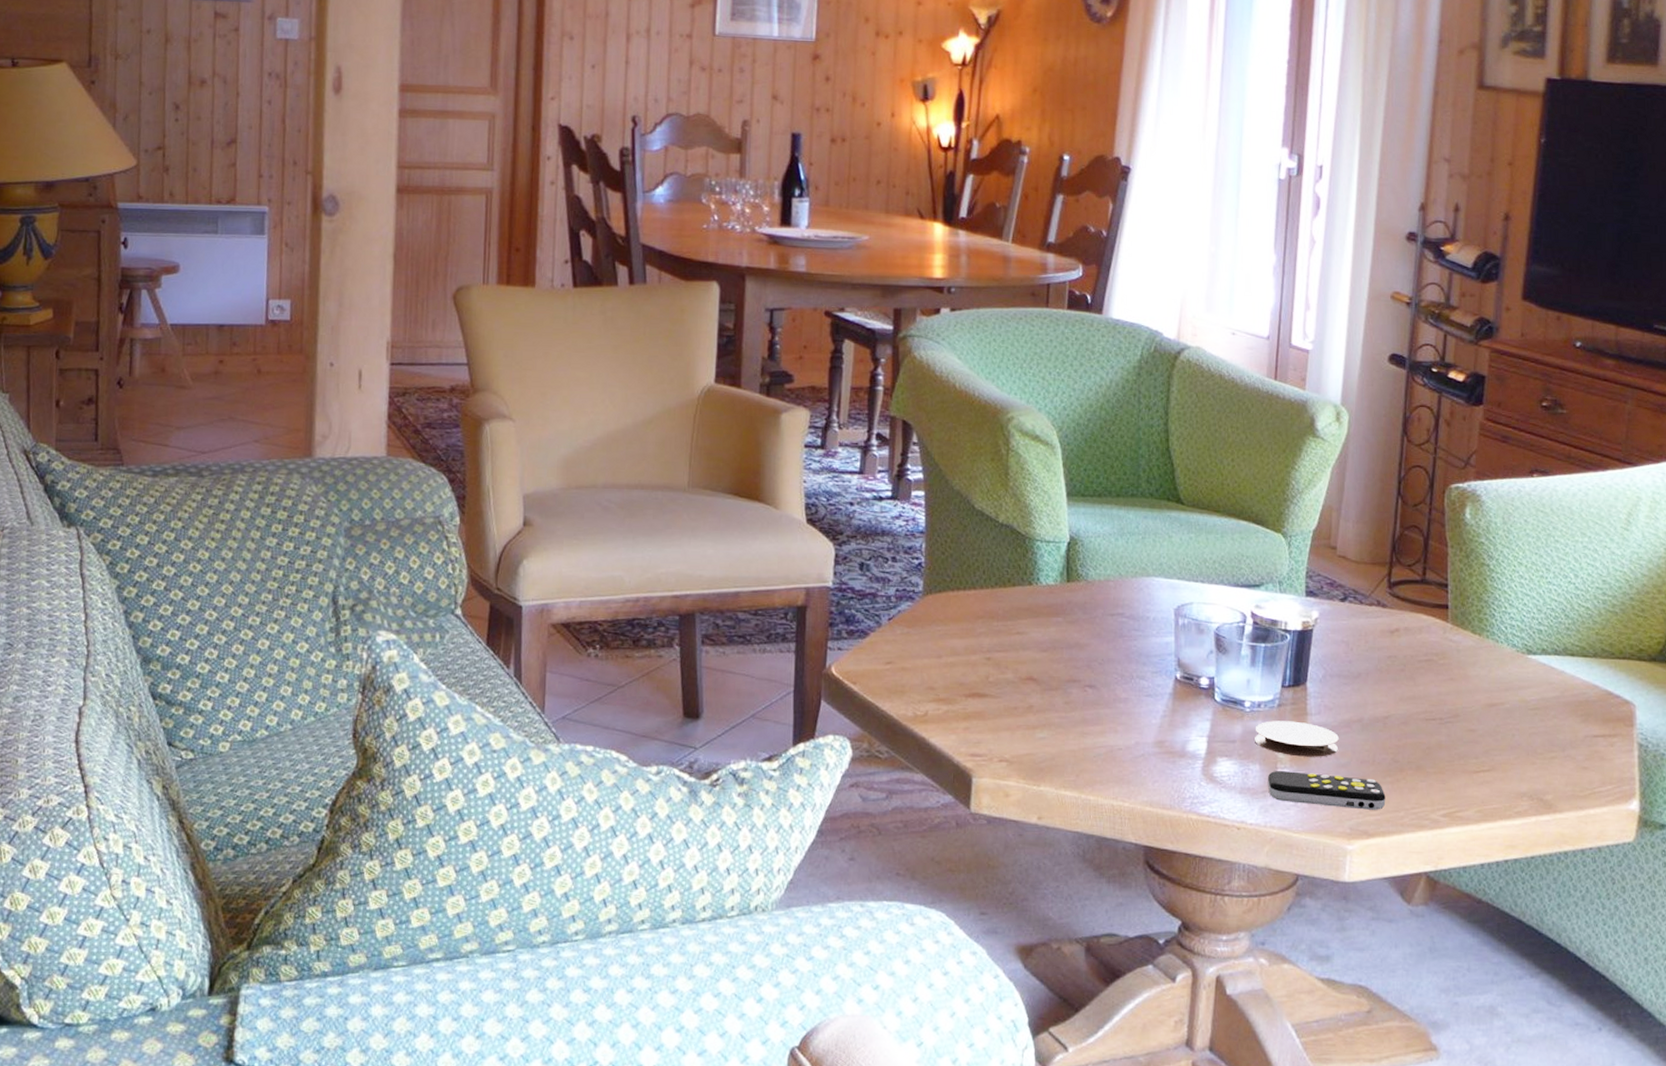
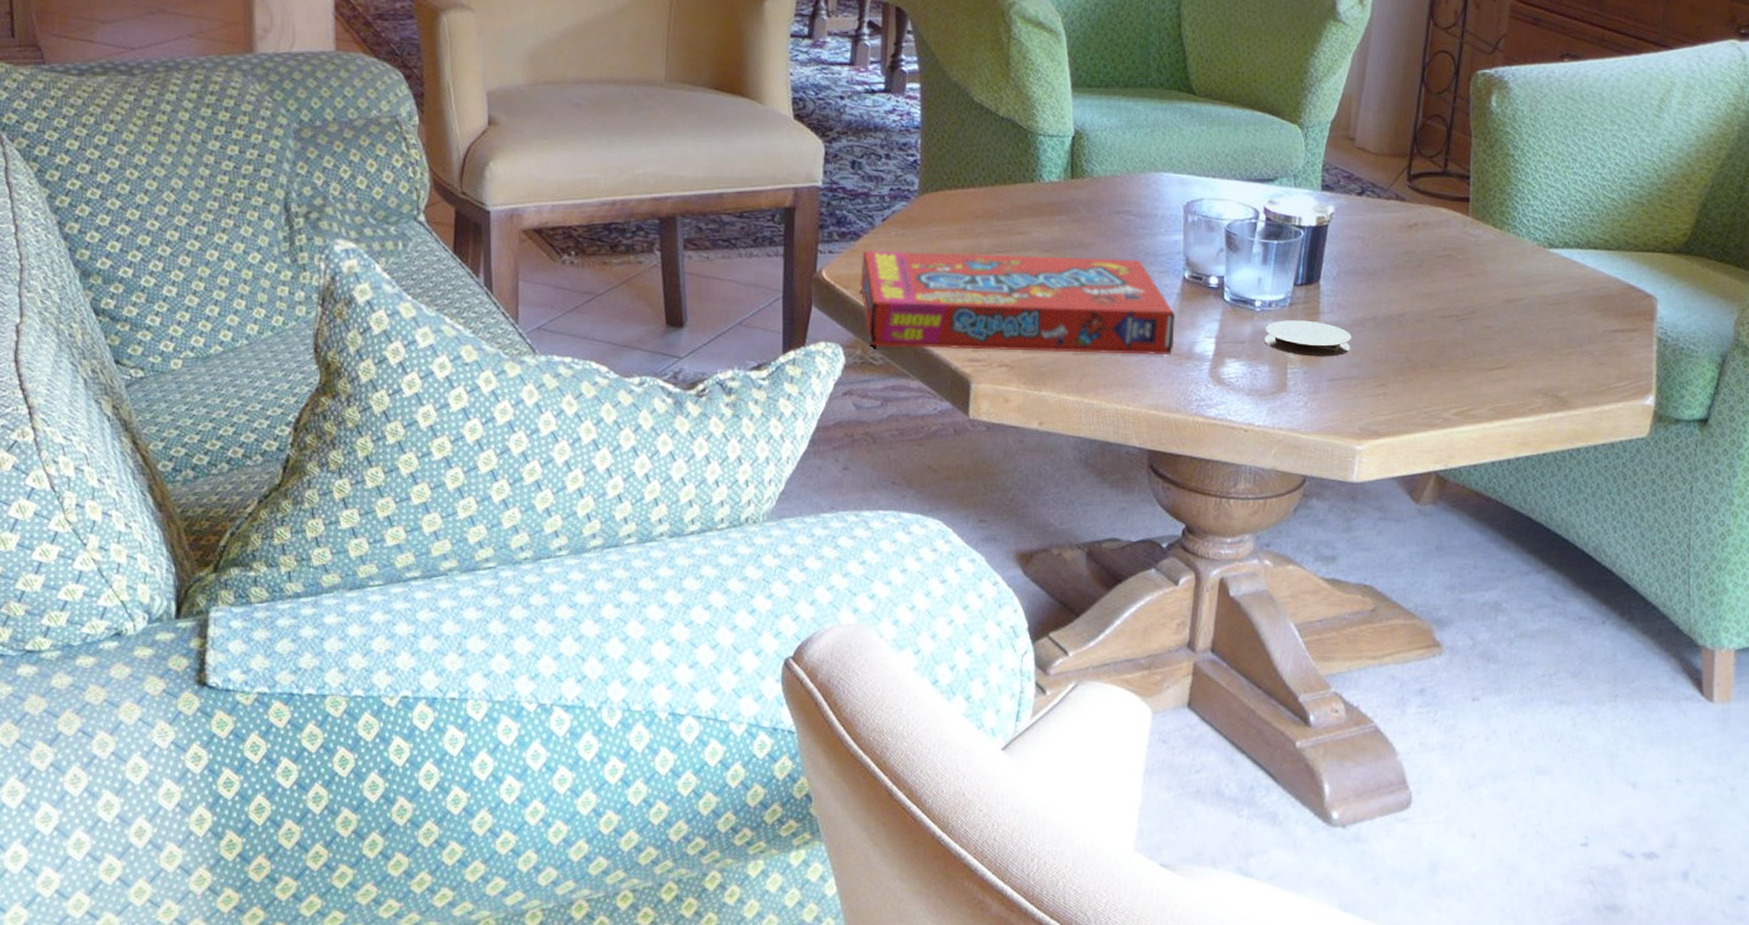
snack box: none [867,647,1169,754] -> present [860,250,1176,356]
remote control: present [1267,771,1386,810] -> none [1276,372,1398,410]

